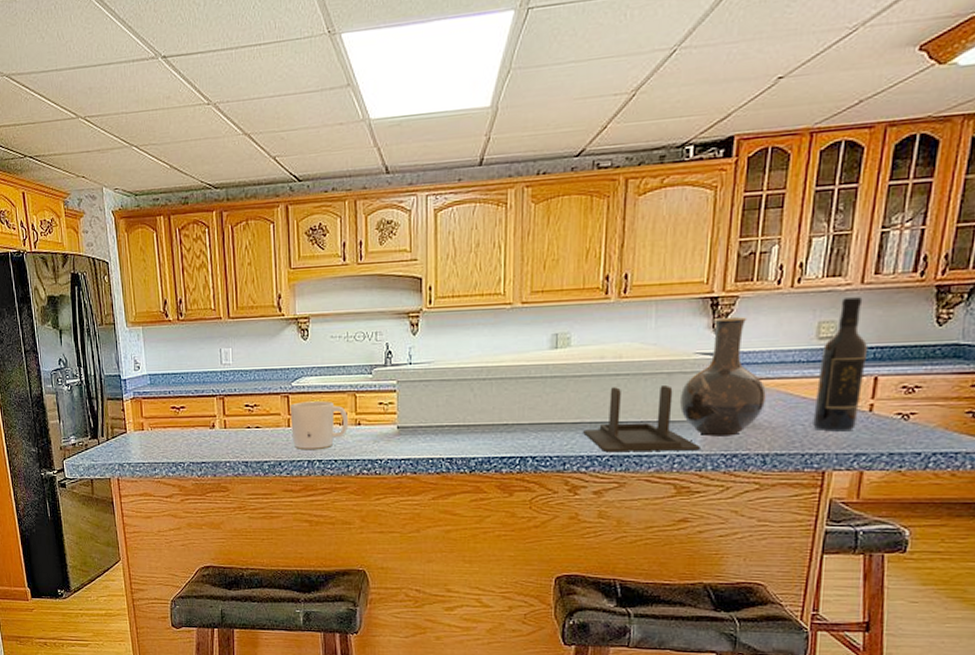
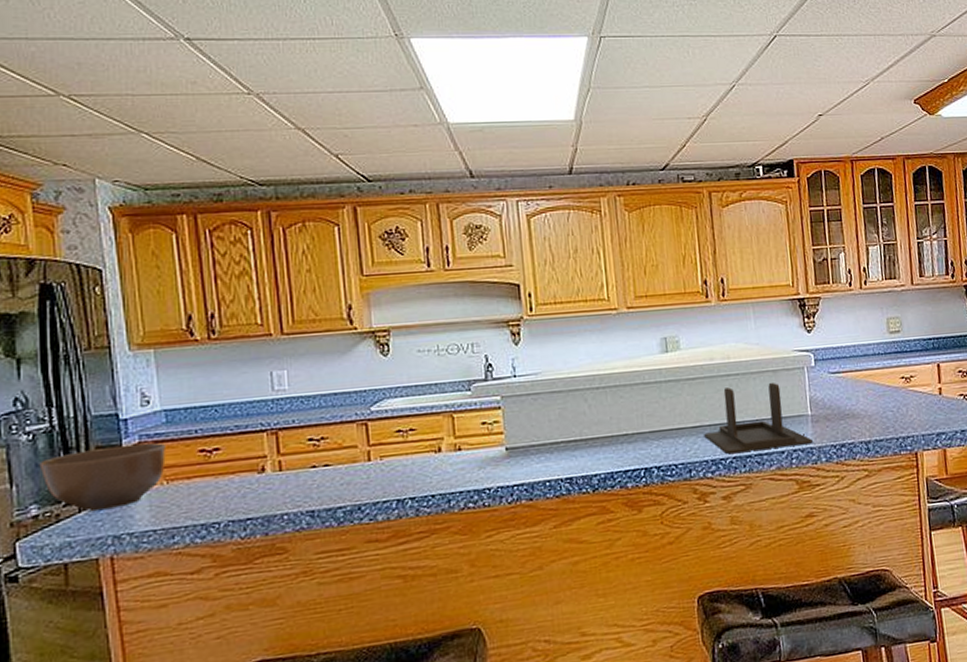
bowl: none [75,398,150,444] -> present [39,442,166,512]
mug: present [290,401,349,450] -> none [369,425,447,488]
vase: present [679,316,766,437] -> none [786,315,859,430]
wine bottle: present [813,297,869,432] -> none [894,296,932,415]

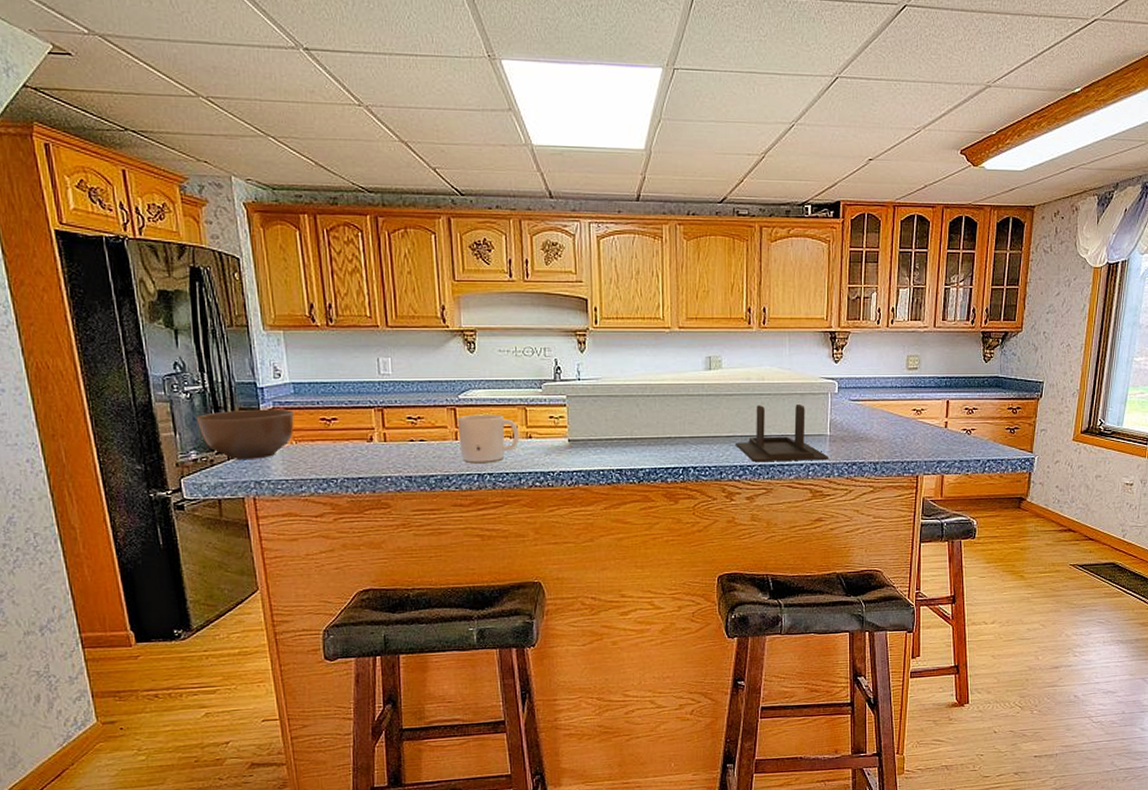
mug: none [369,425,447,488] -> present [457,414,520,464]

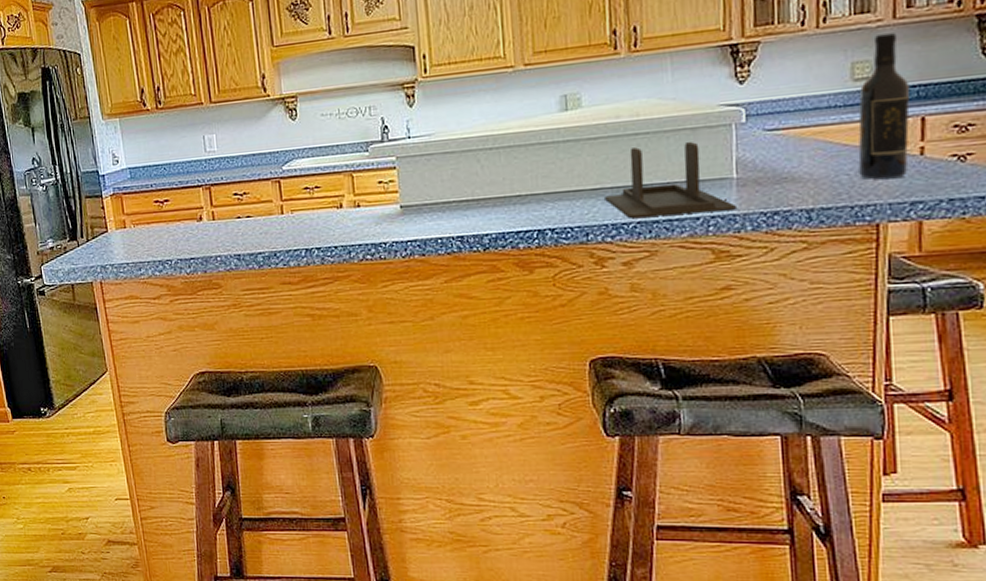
bowl: present [196,408,295,459] -> none [51,194,132,246]
mug: present [457,414,520,464] -> none [282,183,347,238]
wine bottle: none [908,338,942,444] -> present [858,33,911,180]

